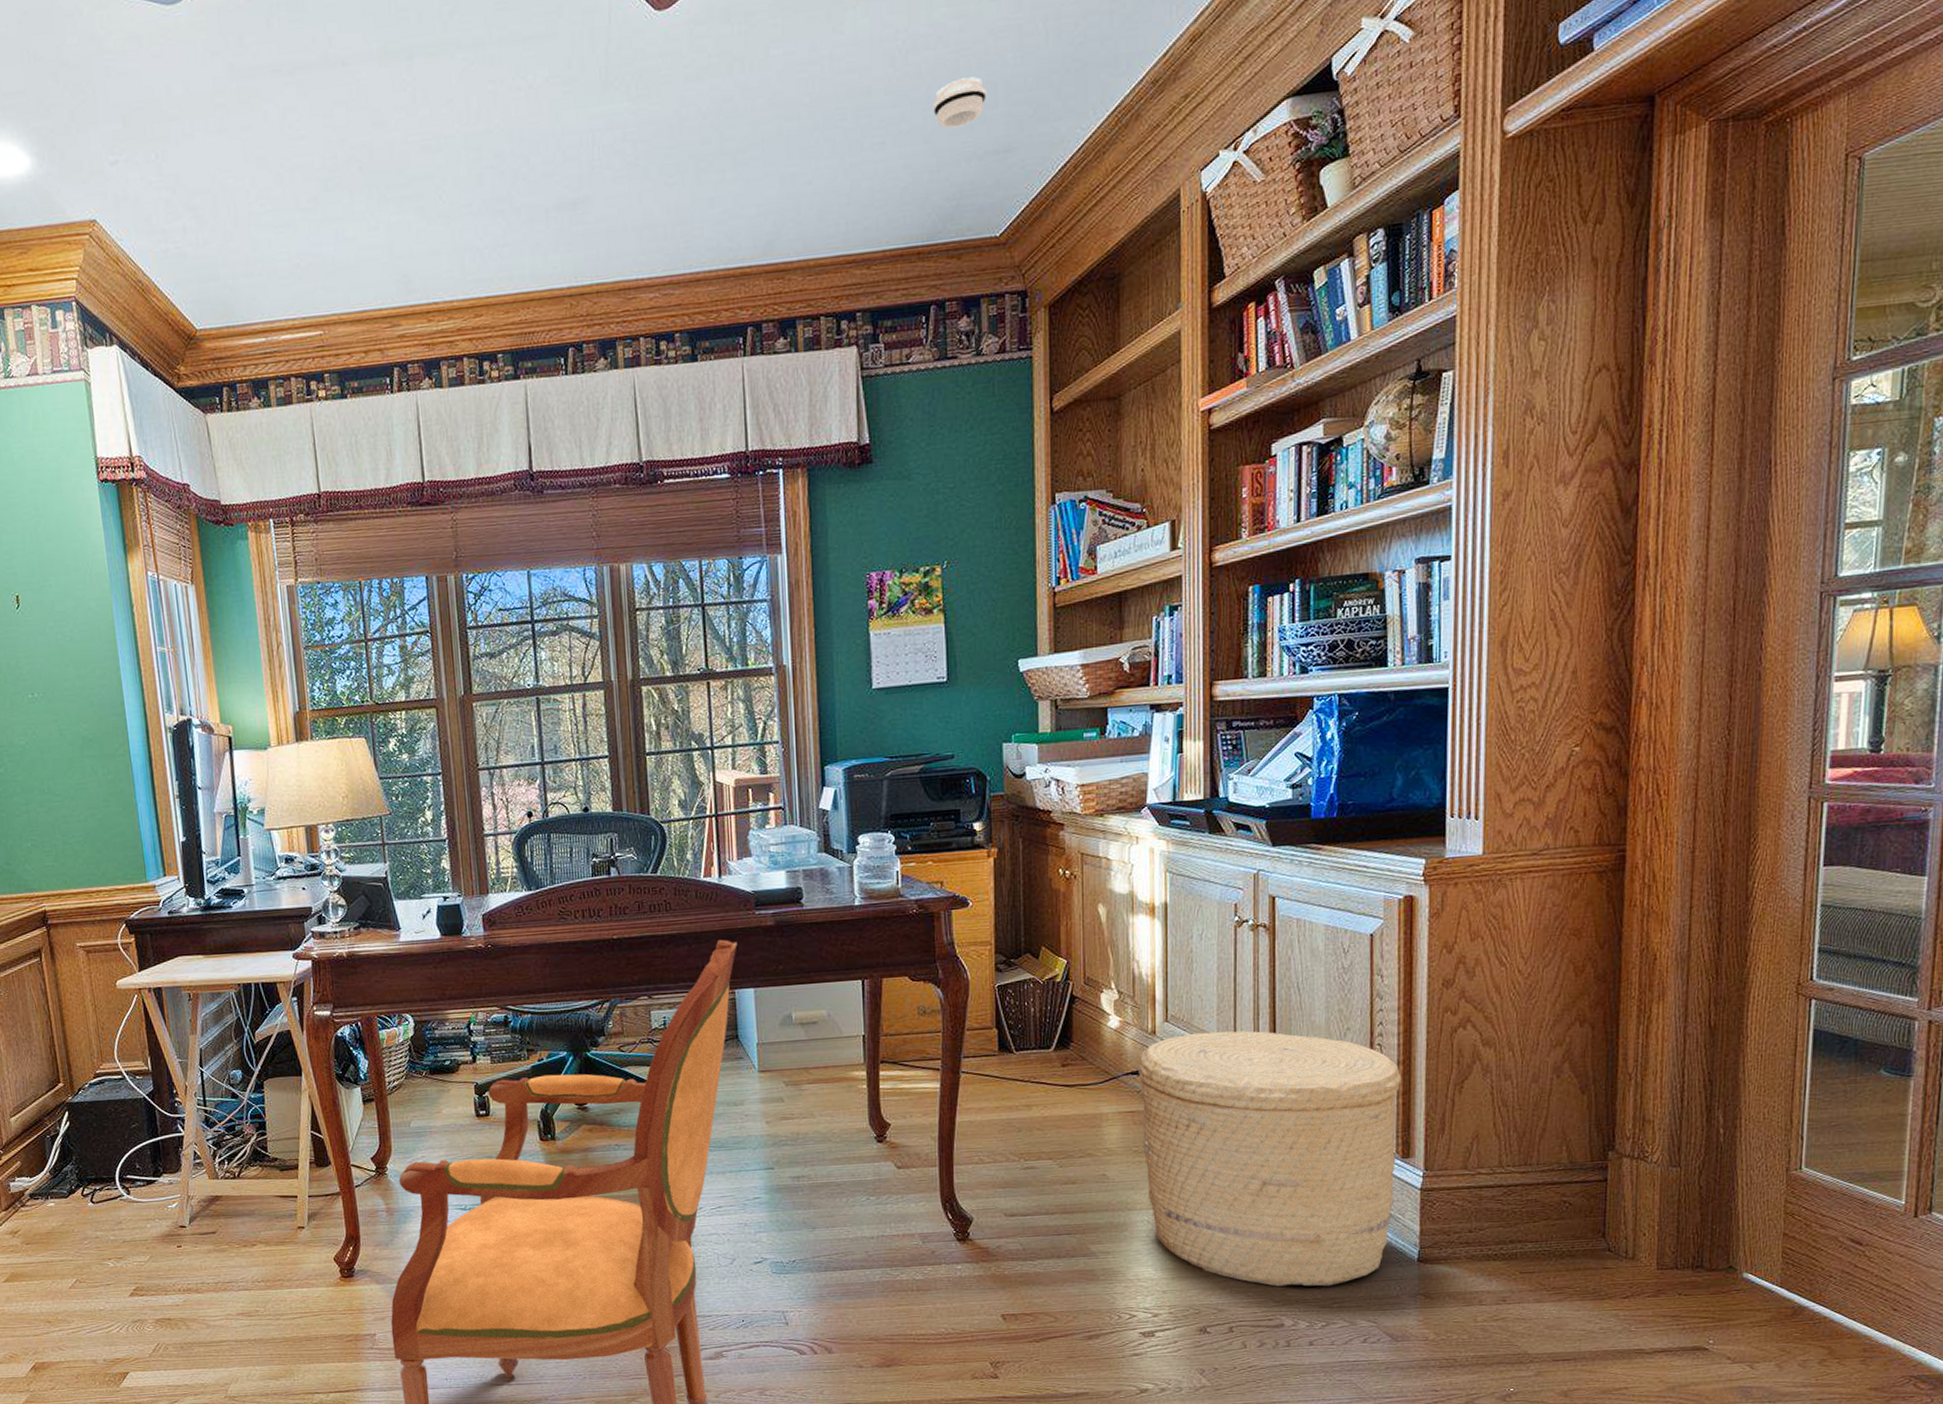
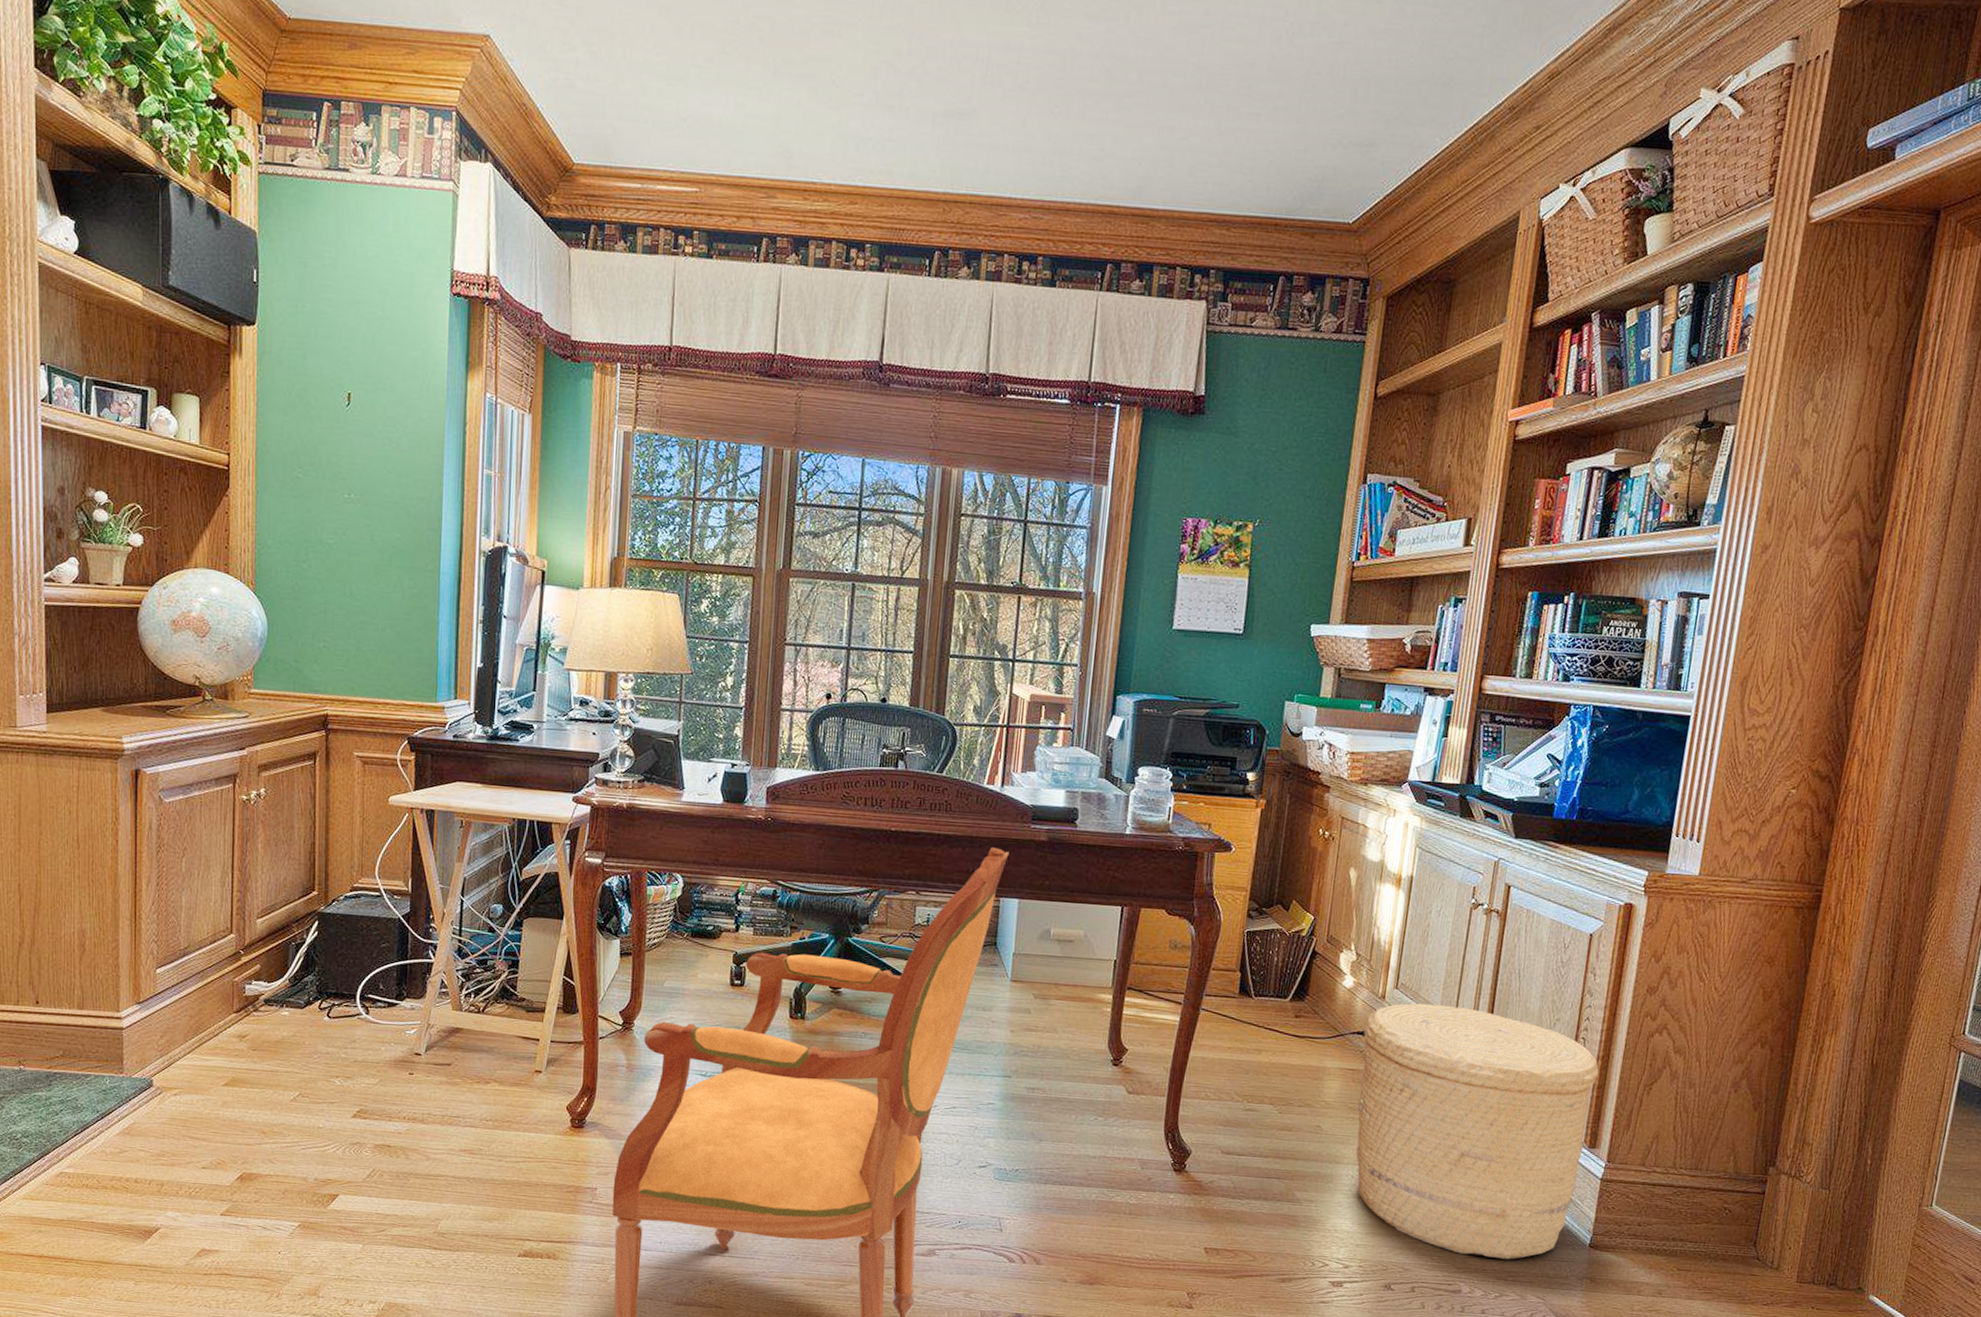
smoke detector: present [933,77,987,129] -> none [1309,69,1361,114]

